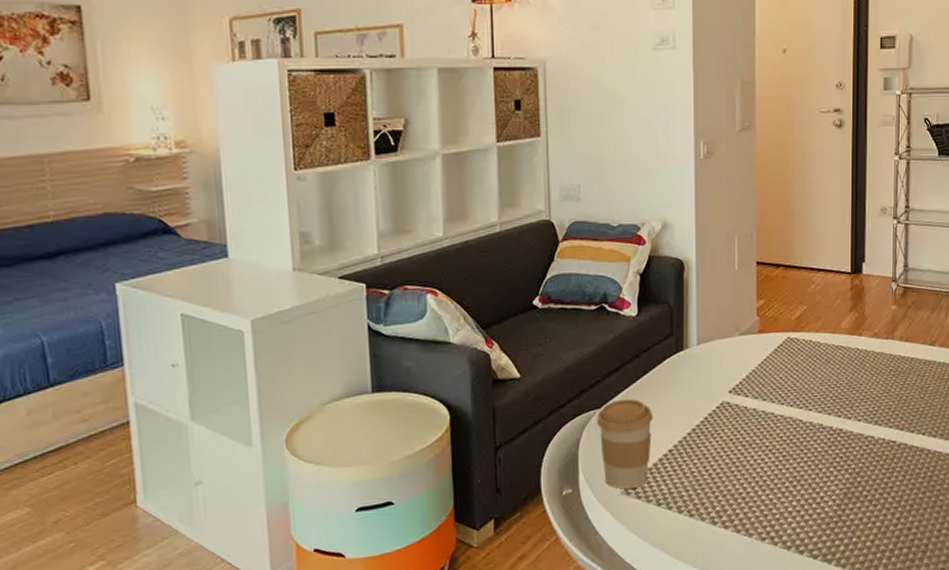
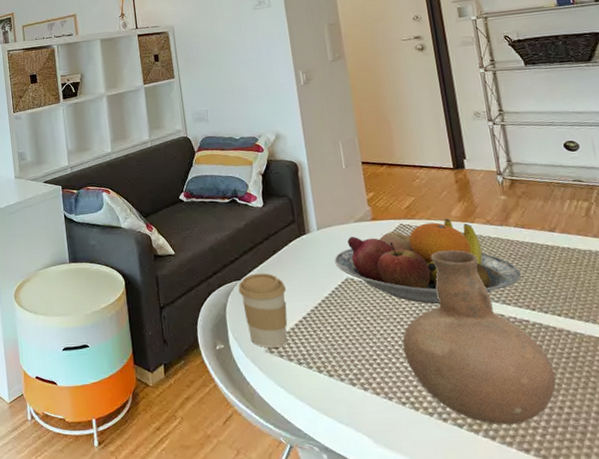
fruit bowl: none [712,330,897,429] -> present [334,218,522,305]
vase: none [771,367,910,552] -> present [402,250,557,425]

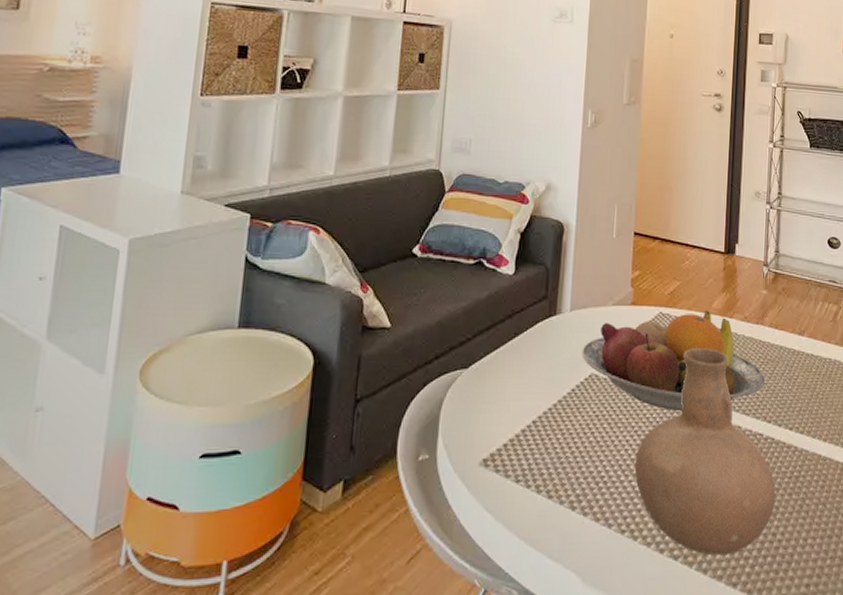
coffee cup: present [238,273,288,348] -> none [462,361,520,460]

